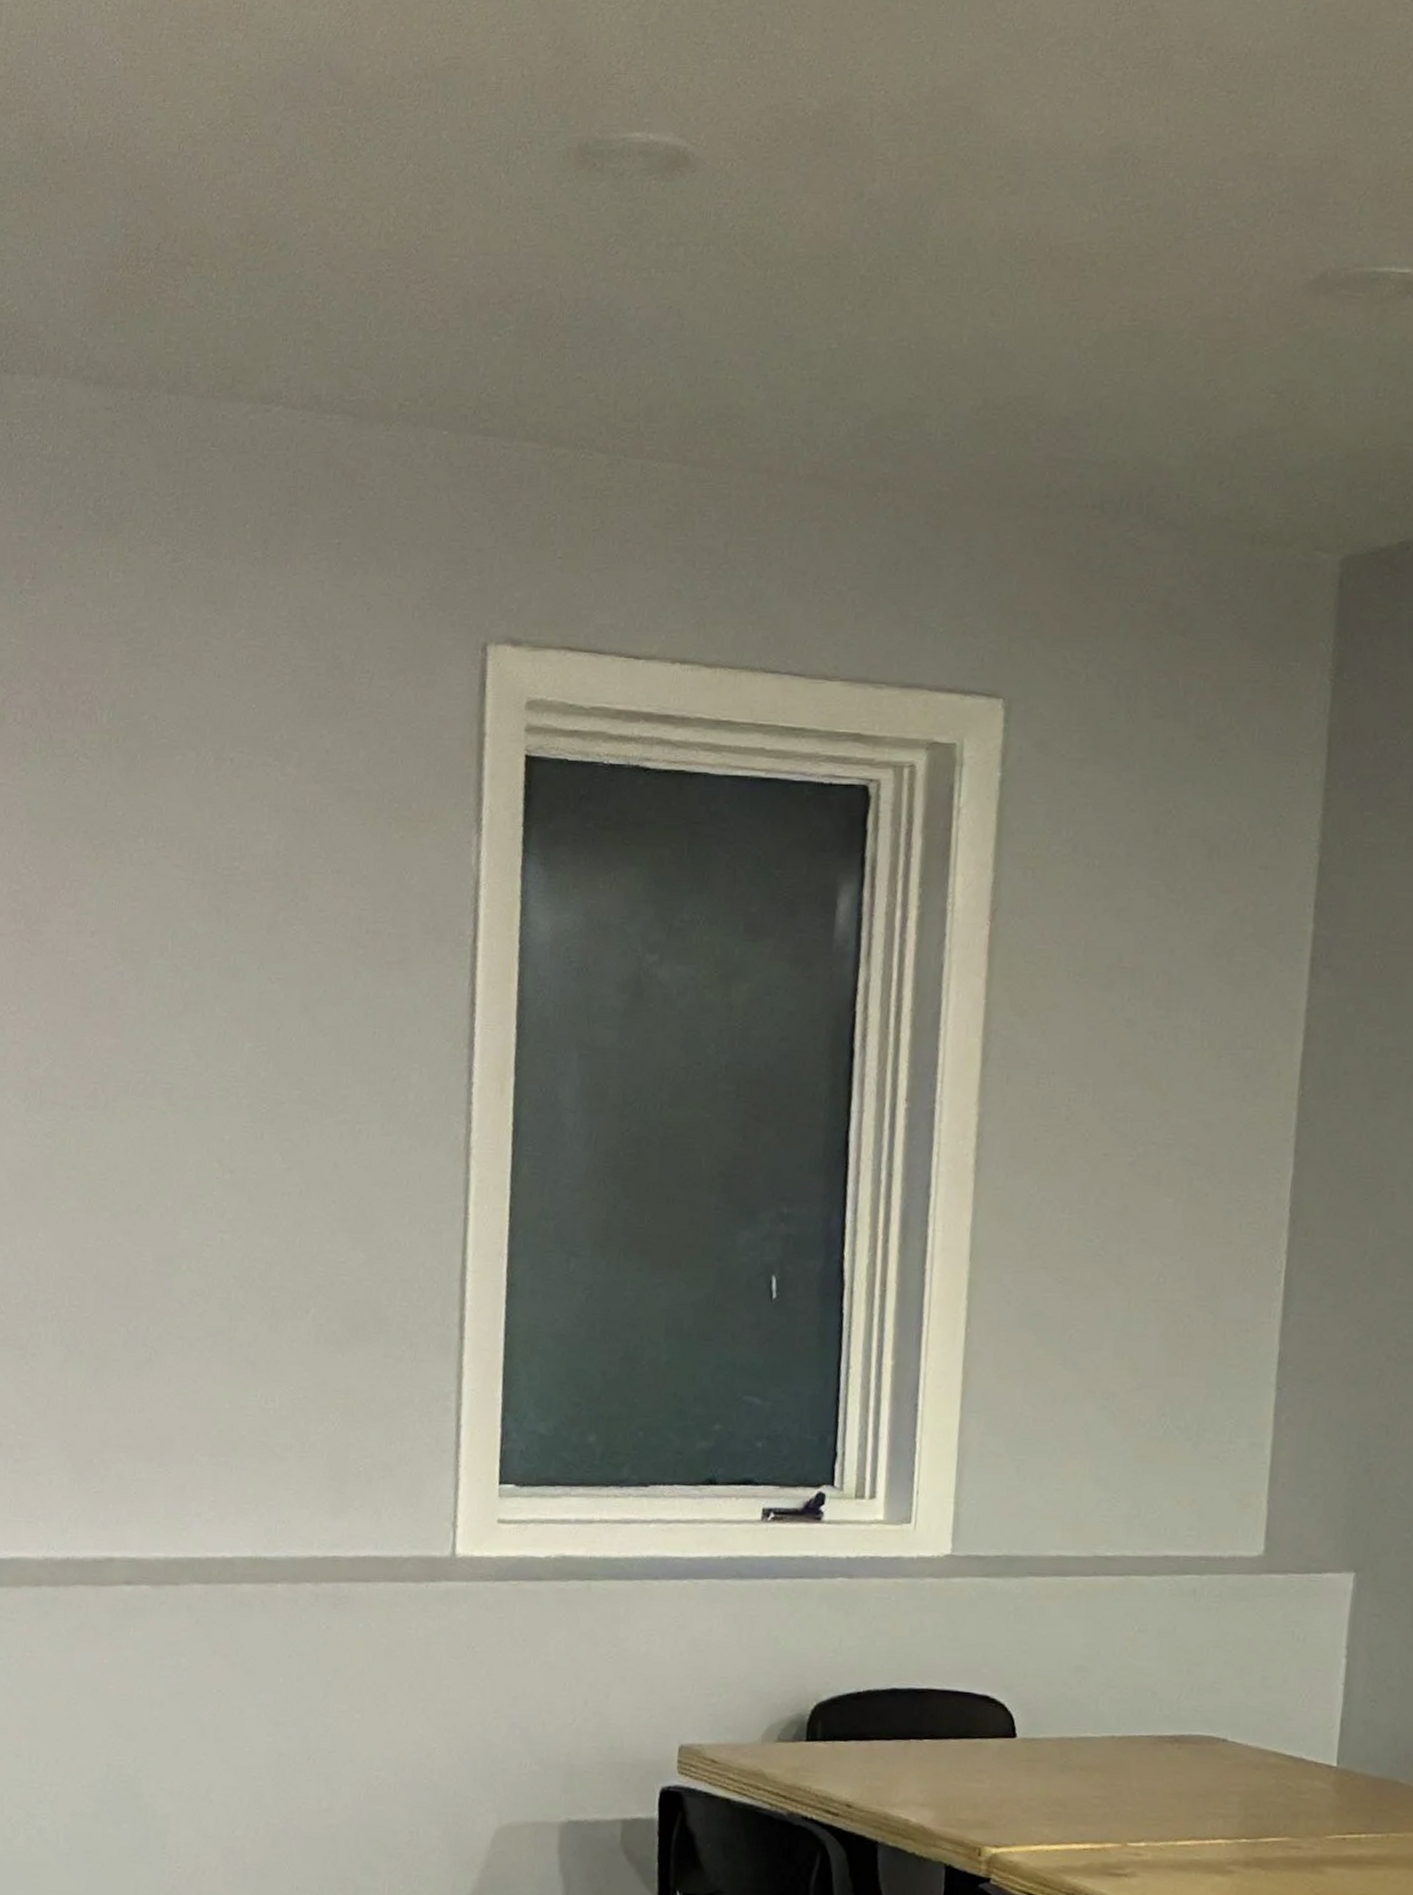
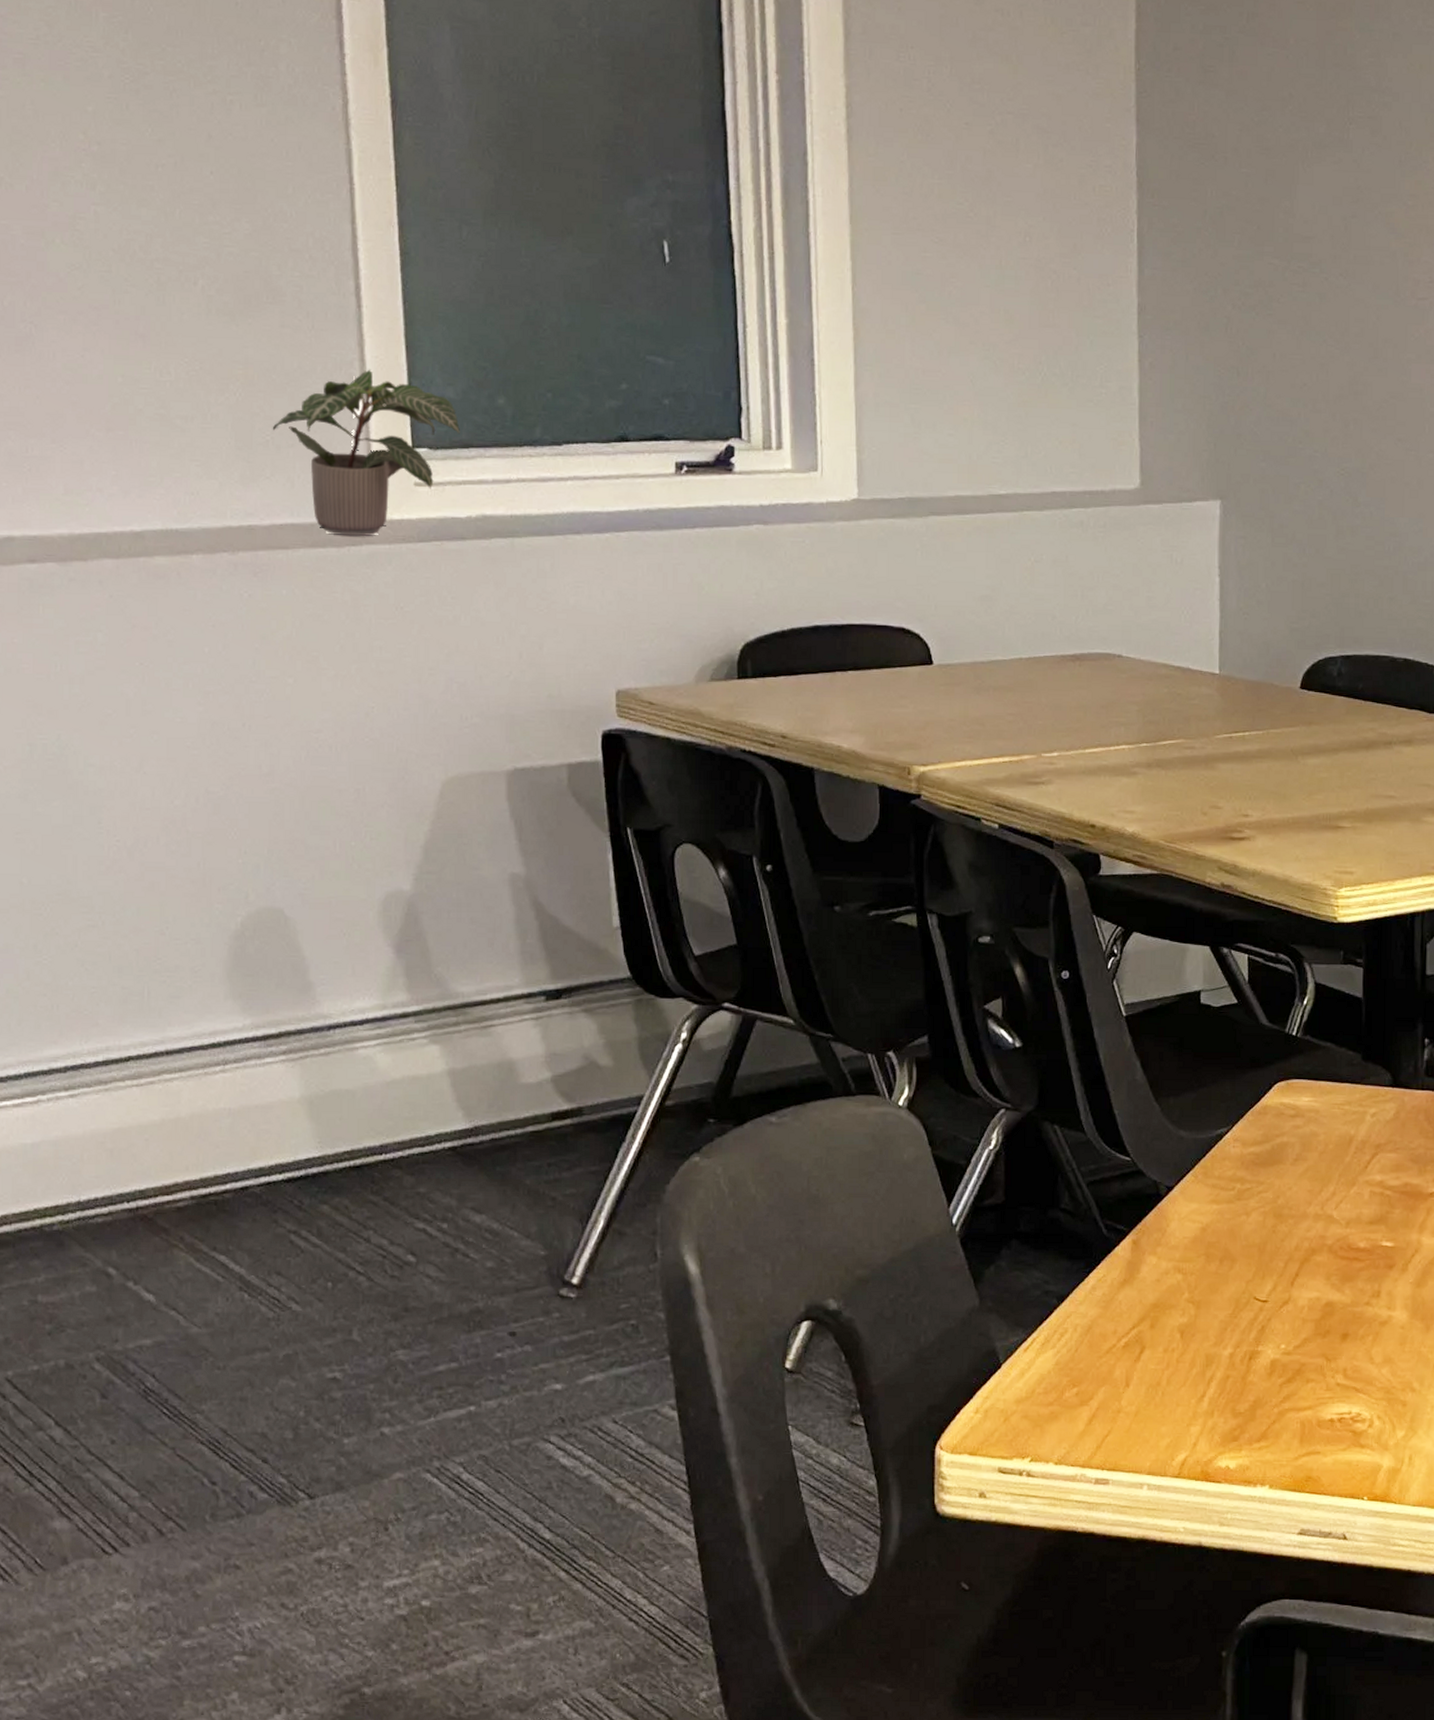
potted plant: none [367,1402,548,1573] -> present [273,369,460,537]

